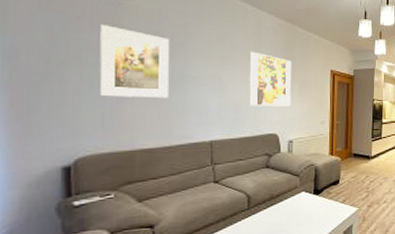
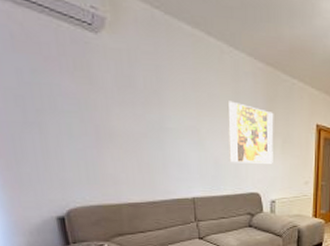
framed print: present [99,25,170,99] -> none [70,68,148,152]

